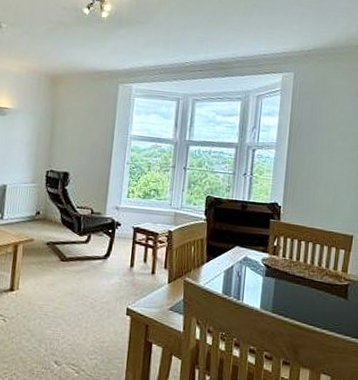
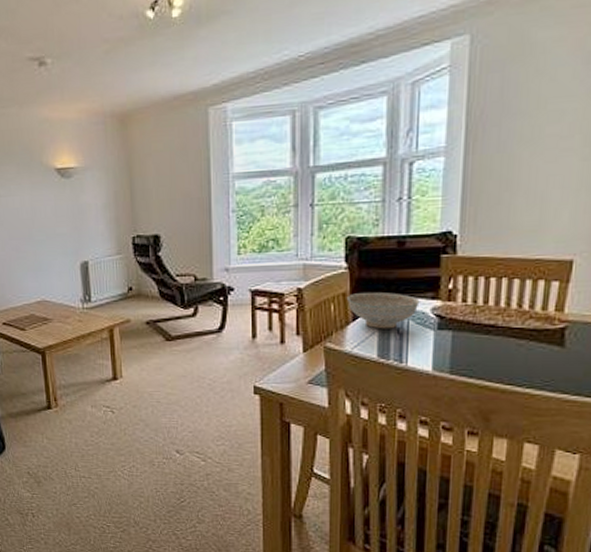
decorative bowl: none [203,240,254,272] -> present [346,292,420,329]

